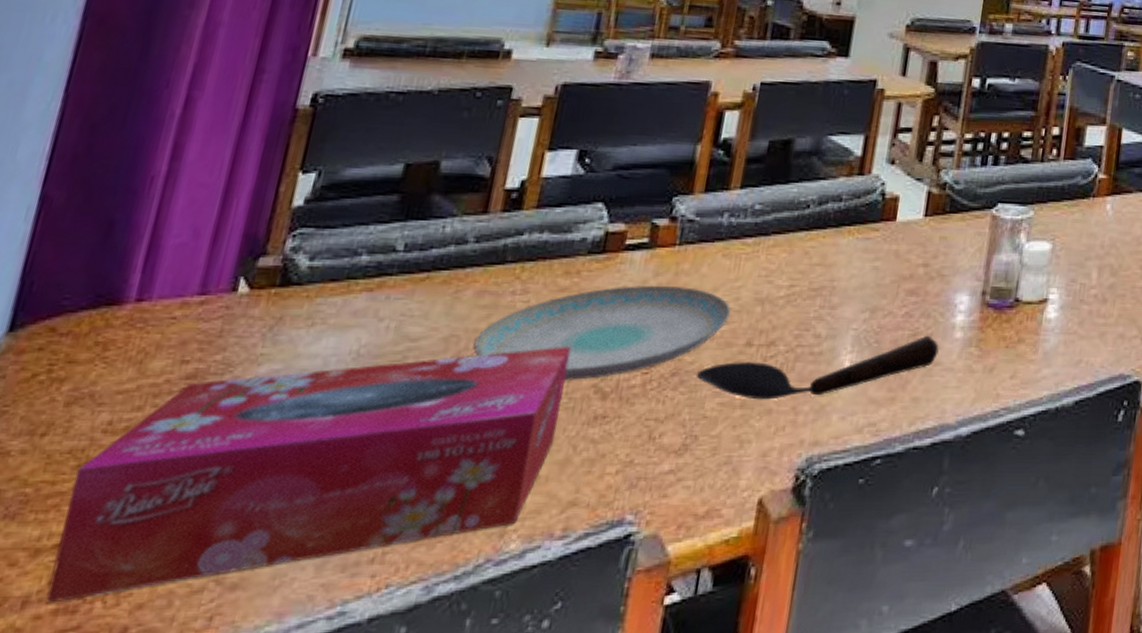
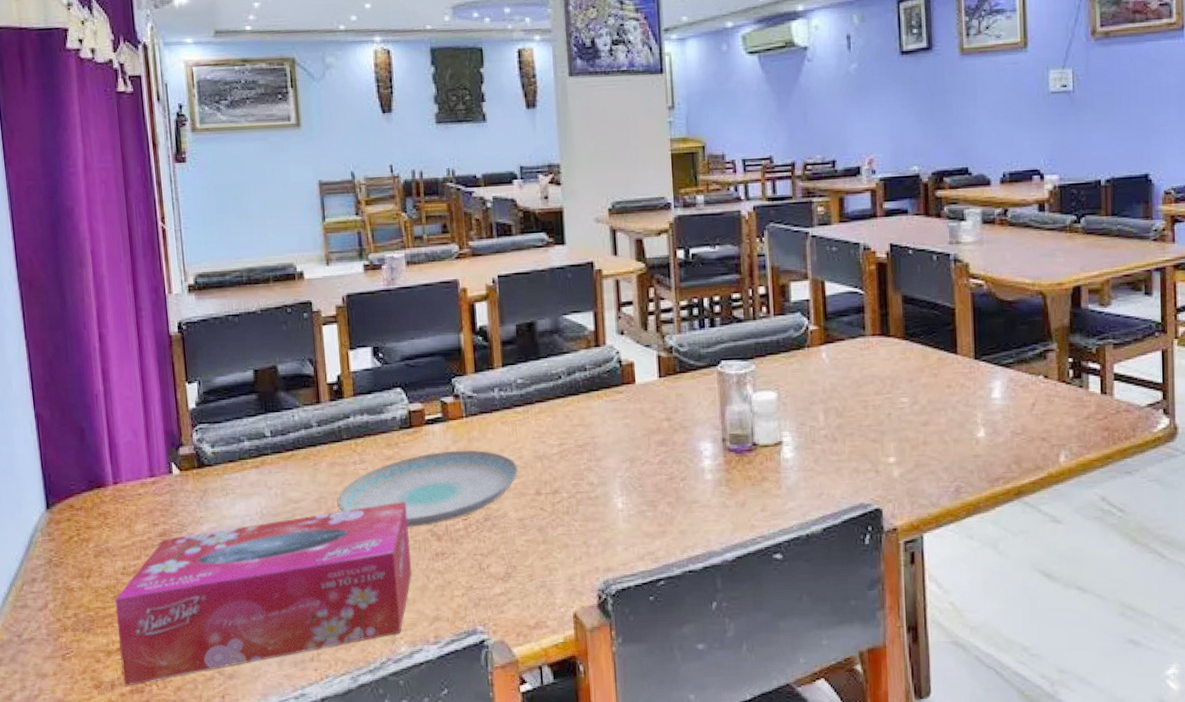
spoon: present [696,335,939,400] -> none [503,478,694,537]

